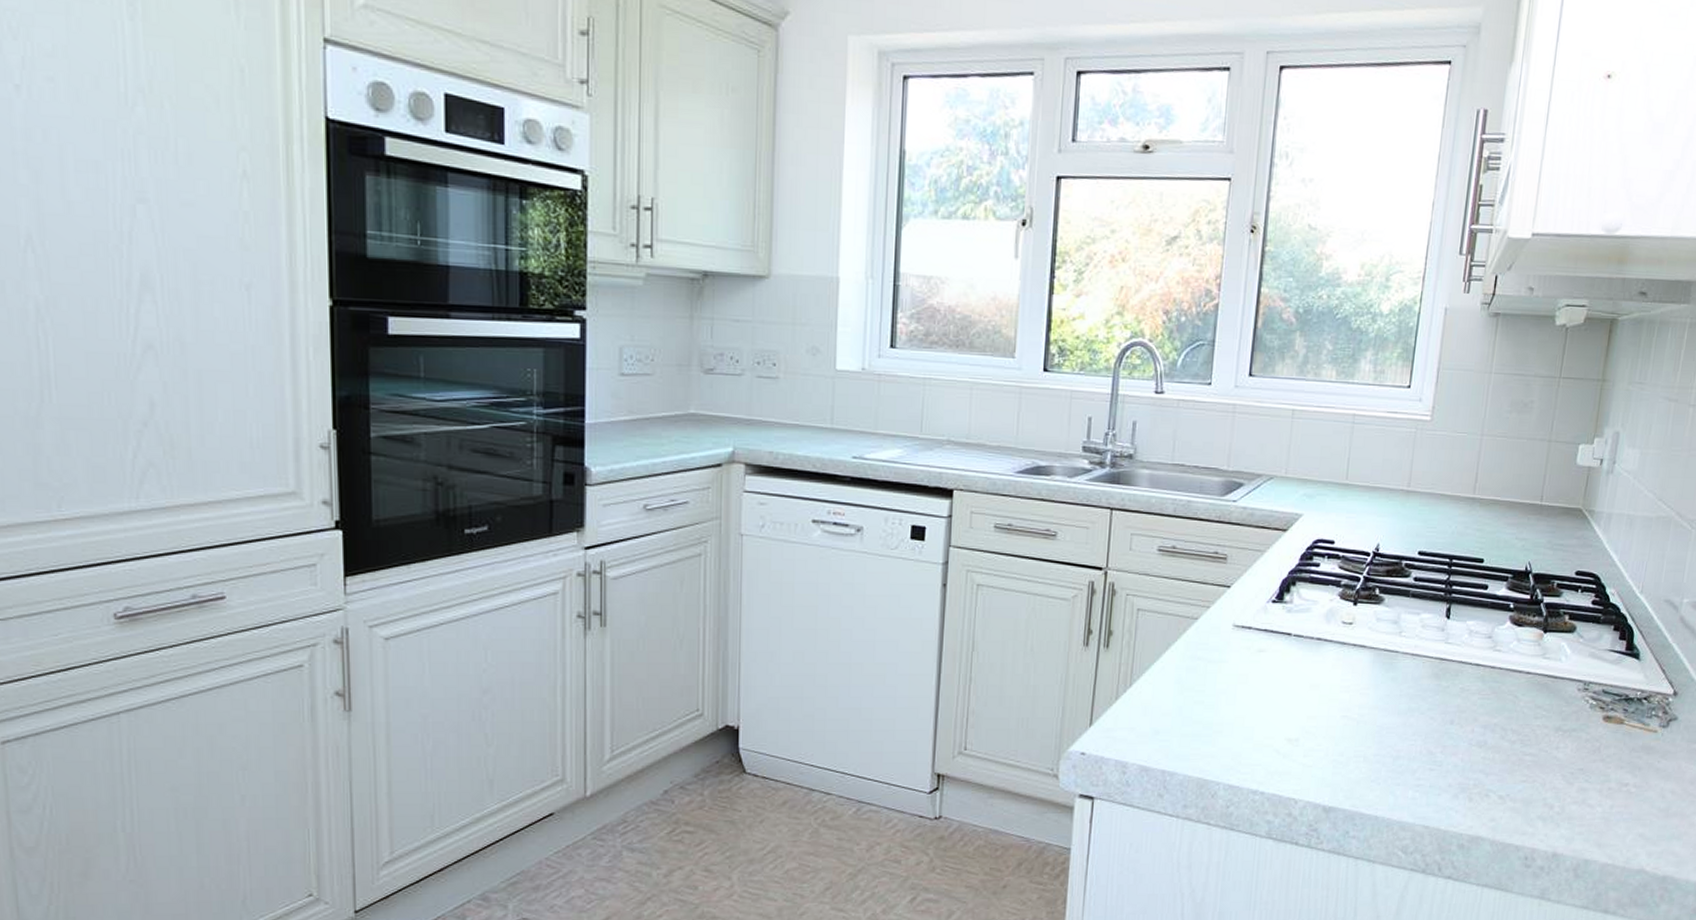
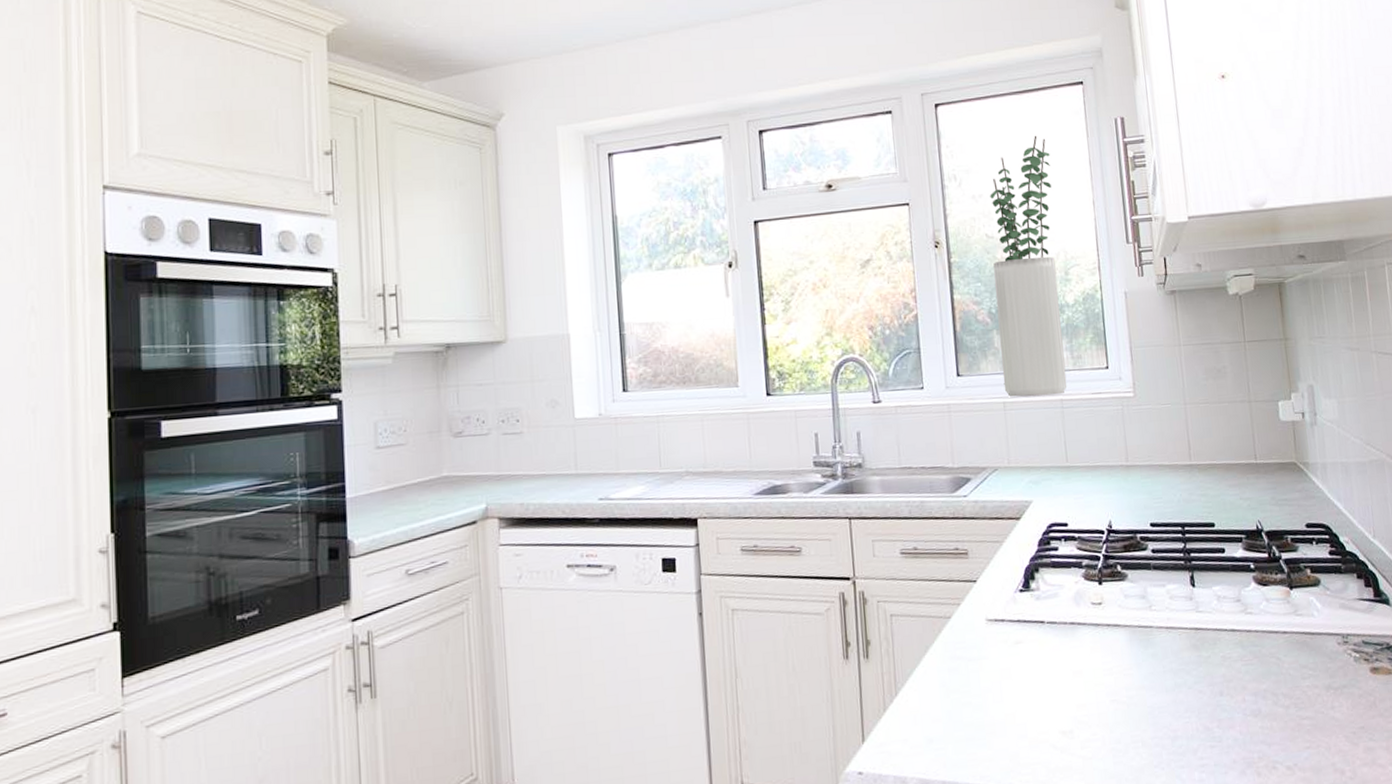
vase: none [1296,117,1397,409] -> present [990,135,1068,397]

